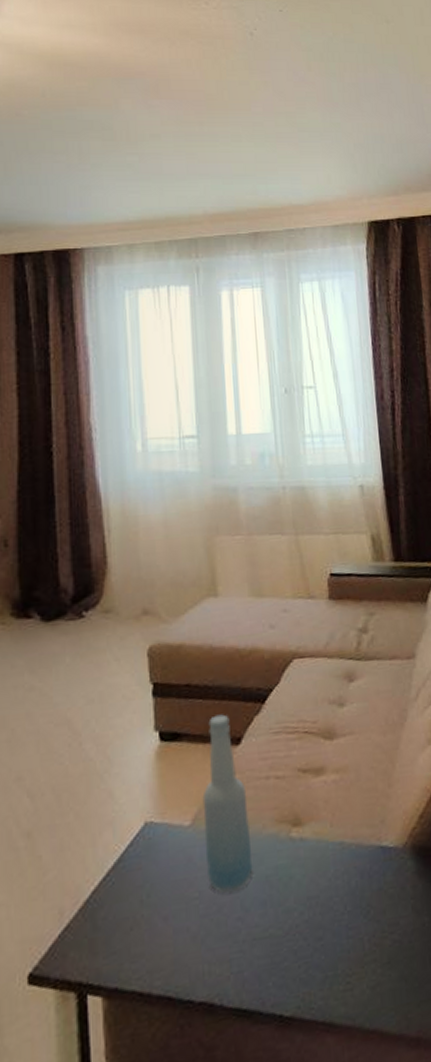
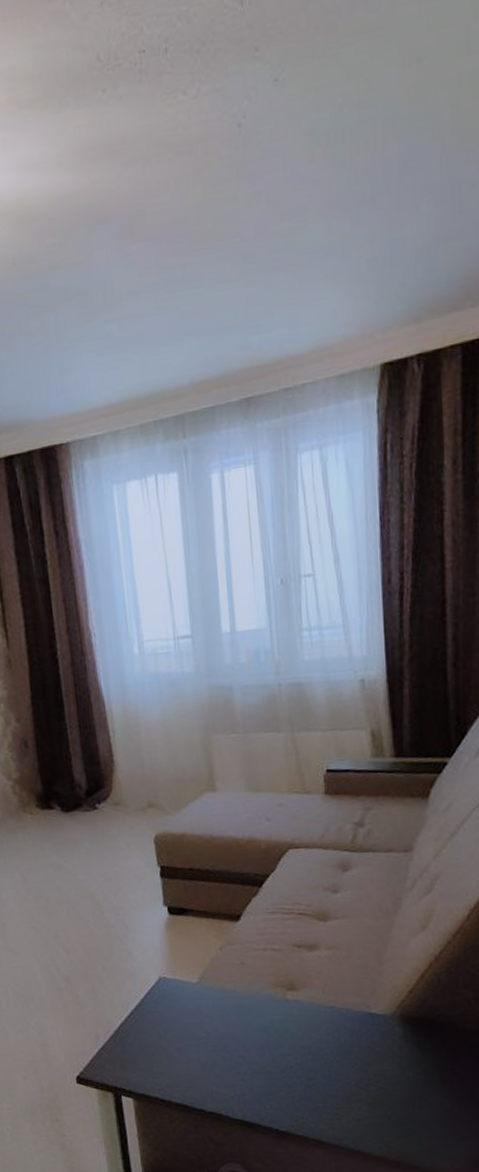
bottle: present [202,714,254,894] -> none [207,895,253,1037]

